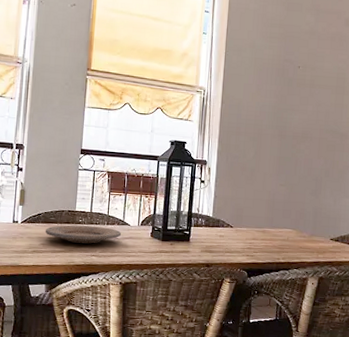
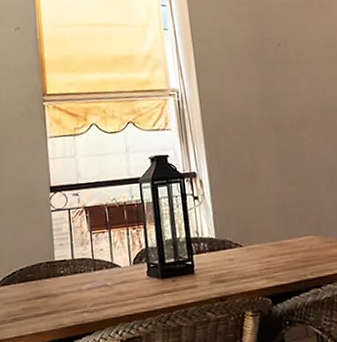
plate: present [45,225,122,244] -> none [23,274,113,301]

